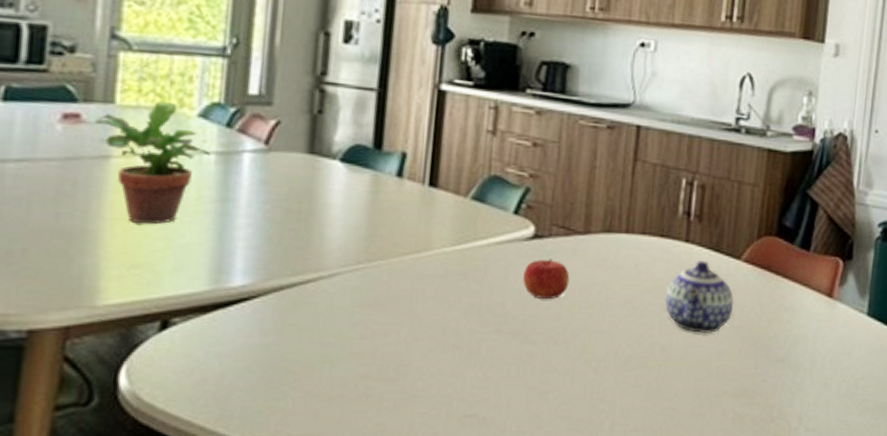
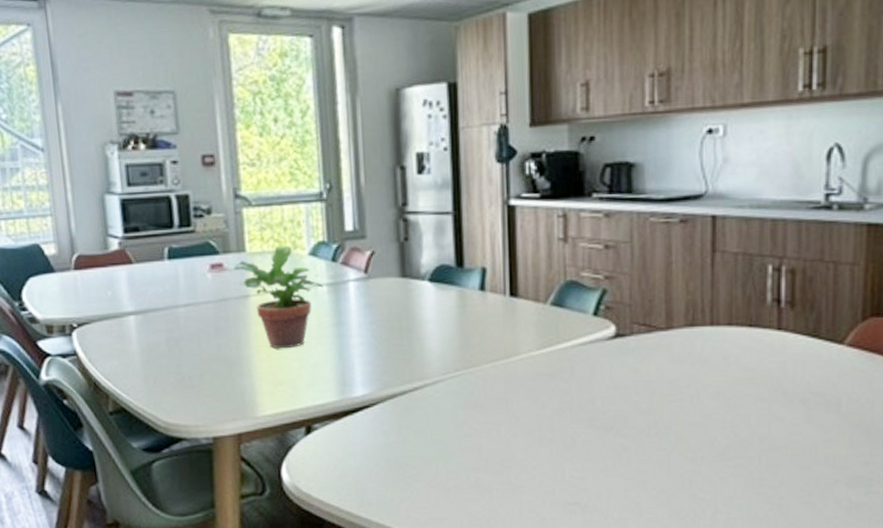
fruit: present [523,259,570,300] -> none [609,356,656,395]
teapot: present [664,261,734,334] -> none [760,348,839,423]

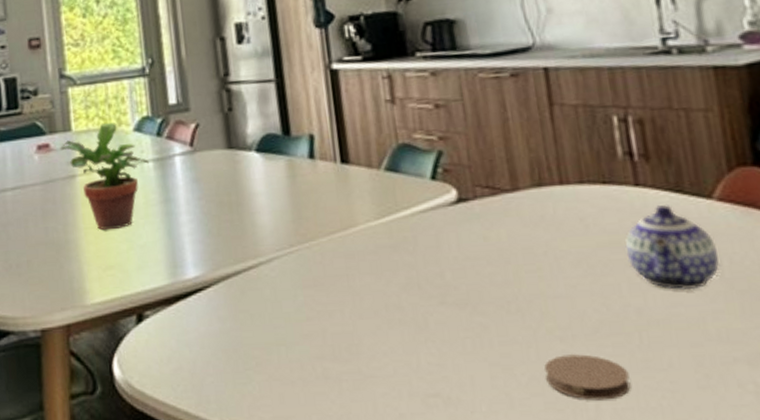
coaster: none [673,473,745,511] -> present [544,354,631,400]
teapot: none [760,348,839,423] -> present [625,205,719,290]

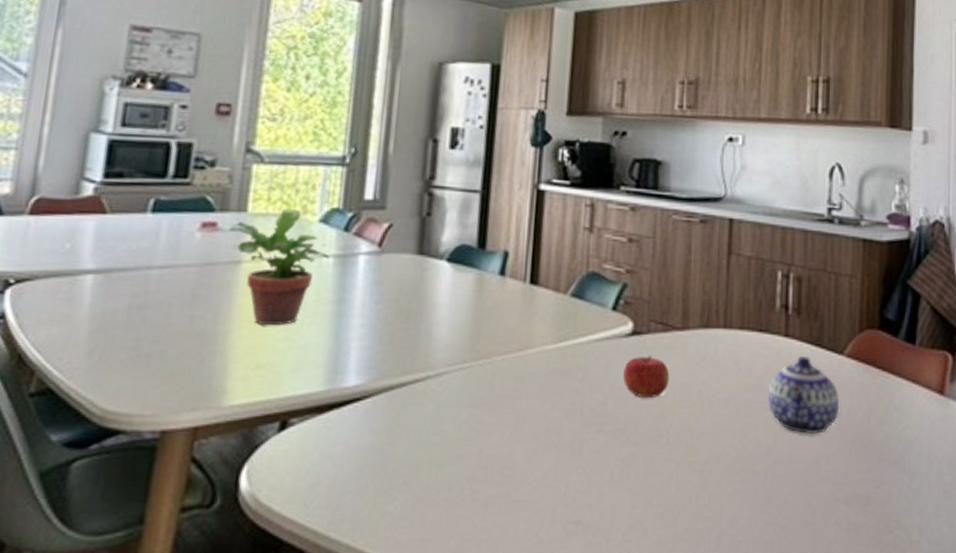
fruit: none [455,222,509,266] -> present [623,356,670,399]
coaster: present [544,354,631,400] -> none [680,488,750,532]

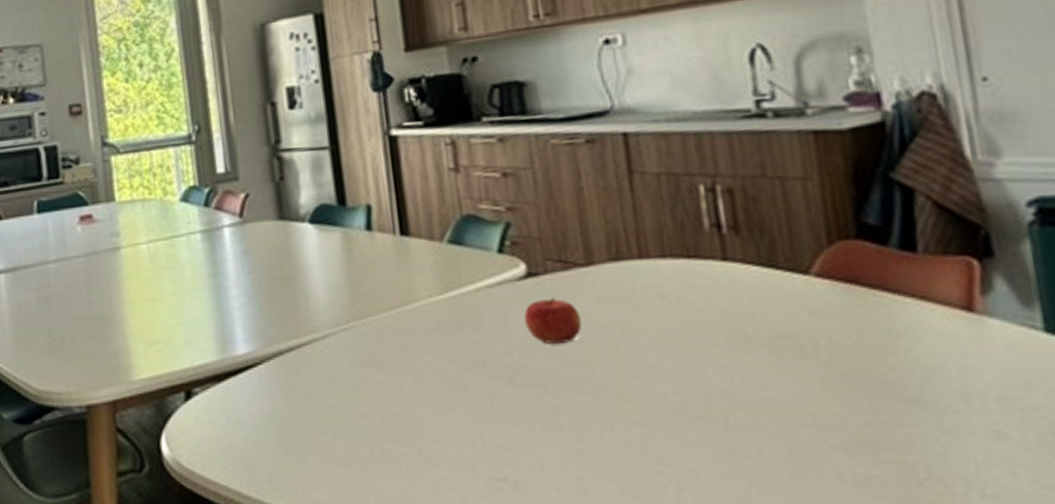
potted plant: present [229,208,331,326] -> none [103,191,197,304]
teapot: present [767,356,839,435] -> none [711,281,816,373]

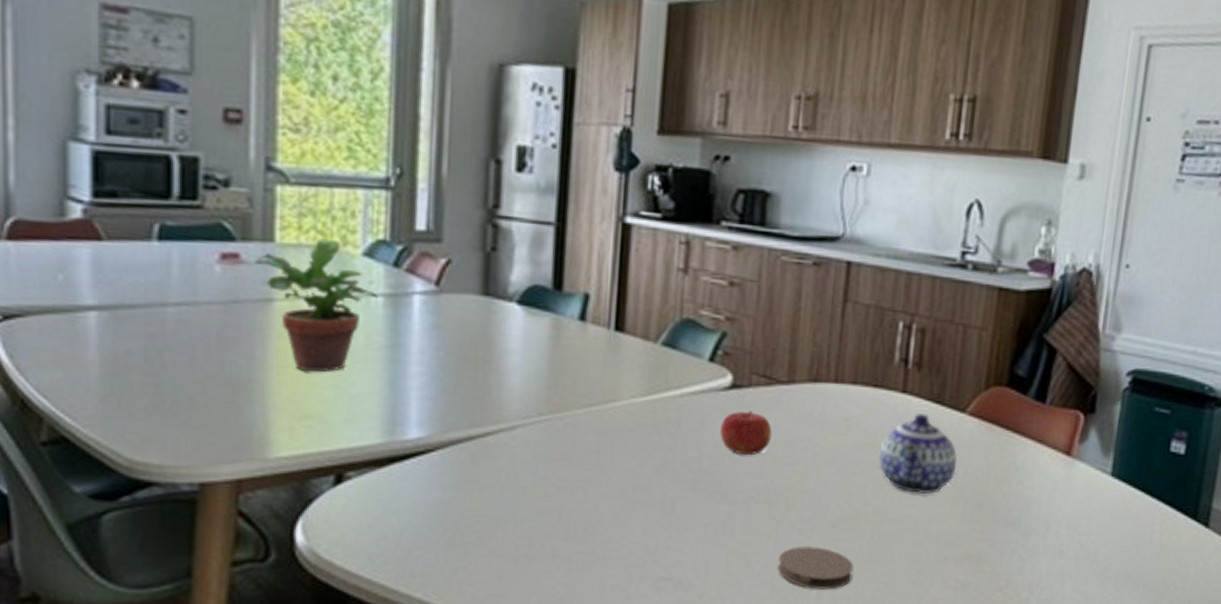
potted plant: none [103,191,197,304] -> present [255,238,379,373]
coaster: none [620,439,715,488] -> present [778,546,854,590]
teapot: none [711,281,816,373] -> present [878,414,957,495]

